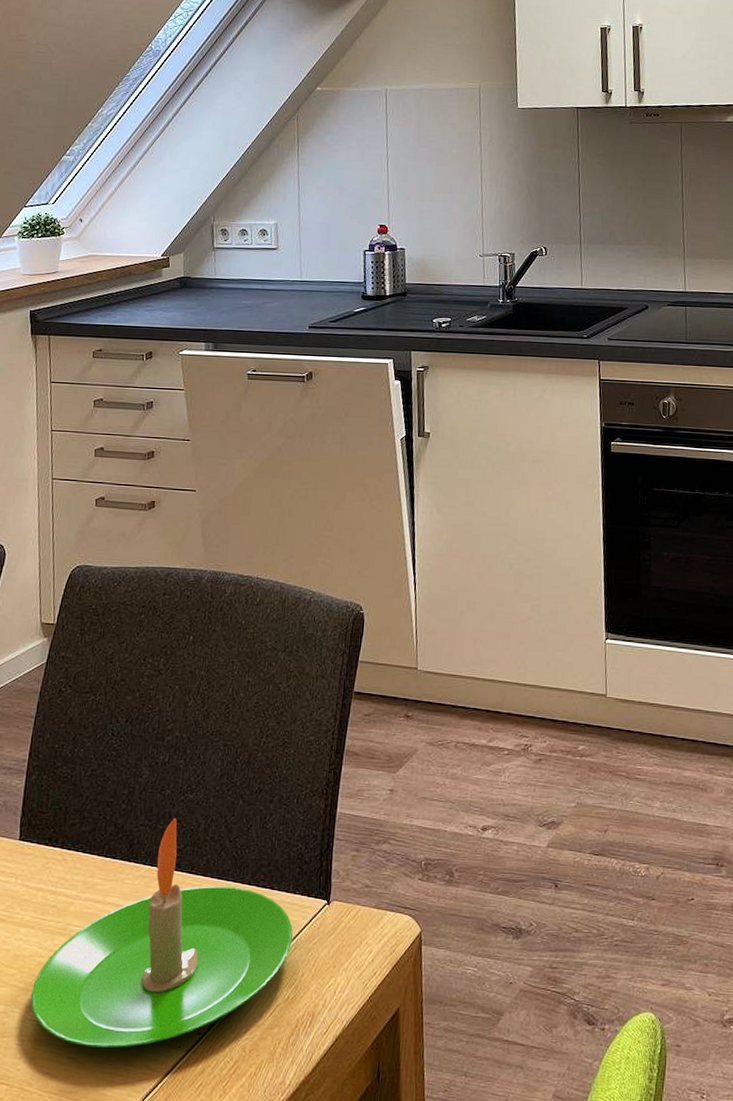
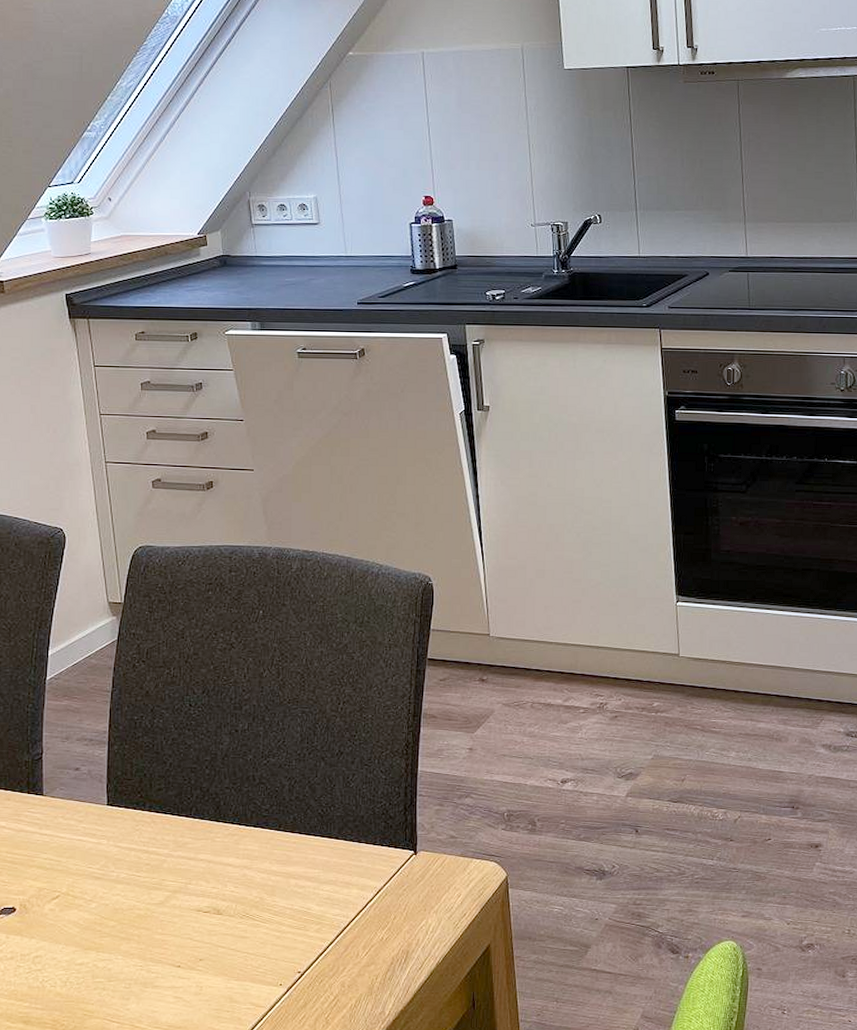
candle: present [30,818,293,1048] -> none [133,781,383,988]

